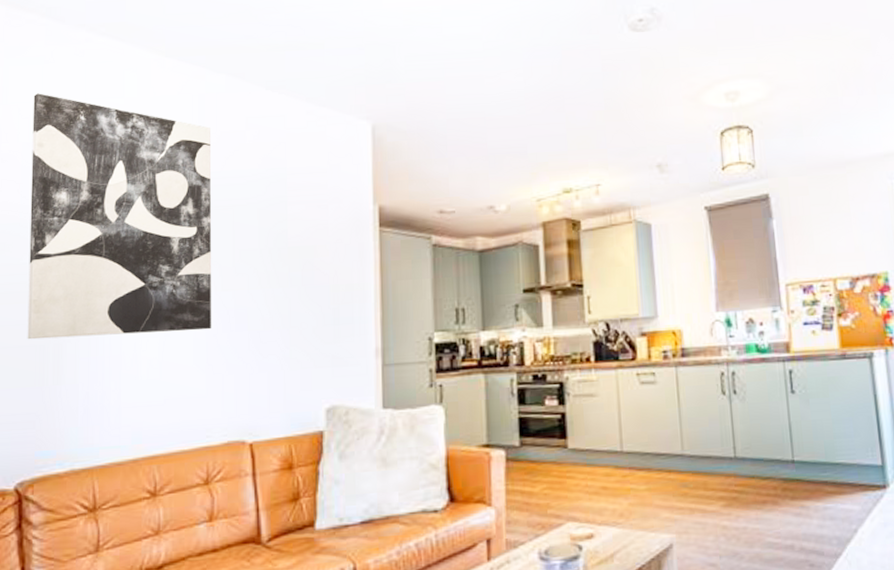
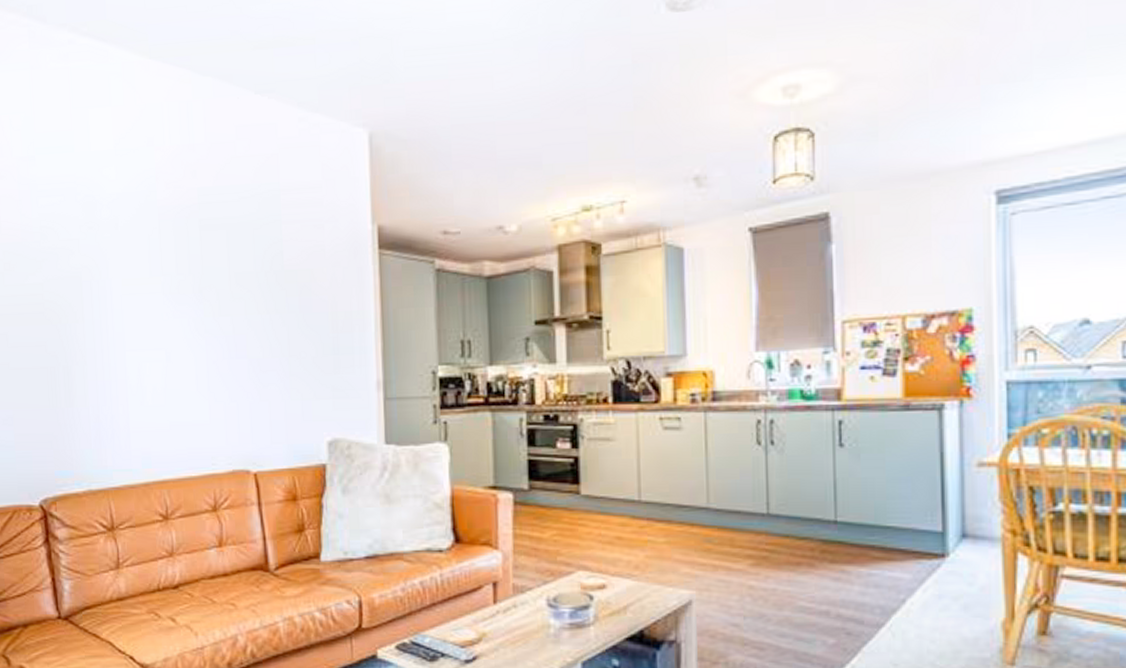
wall art: present [27,93,212,340] -> none [23,102,212,362]

